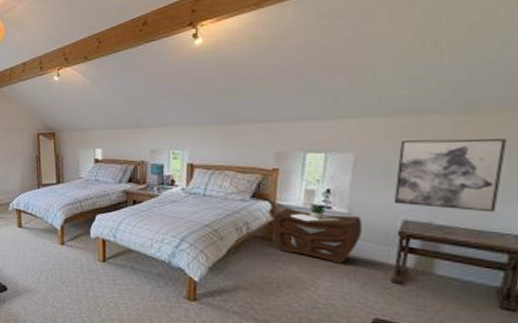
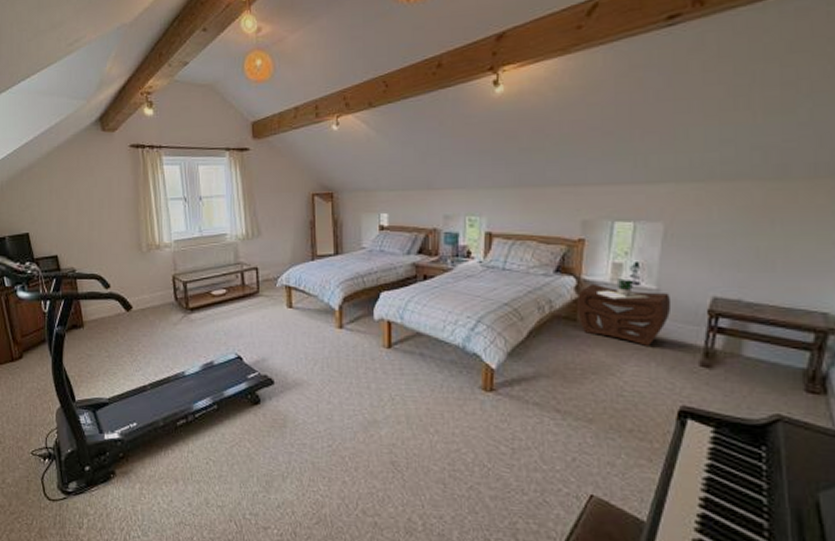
wall art: present [393,138,506,212] -> none [703,208,815,288]

